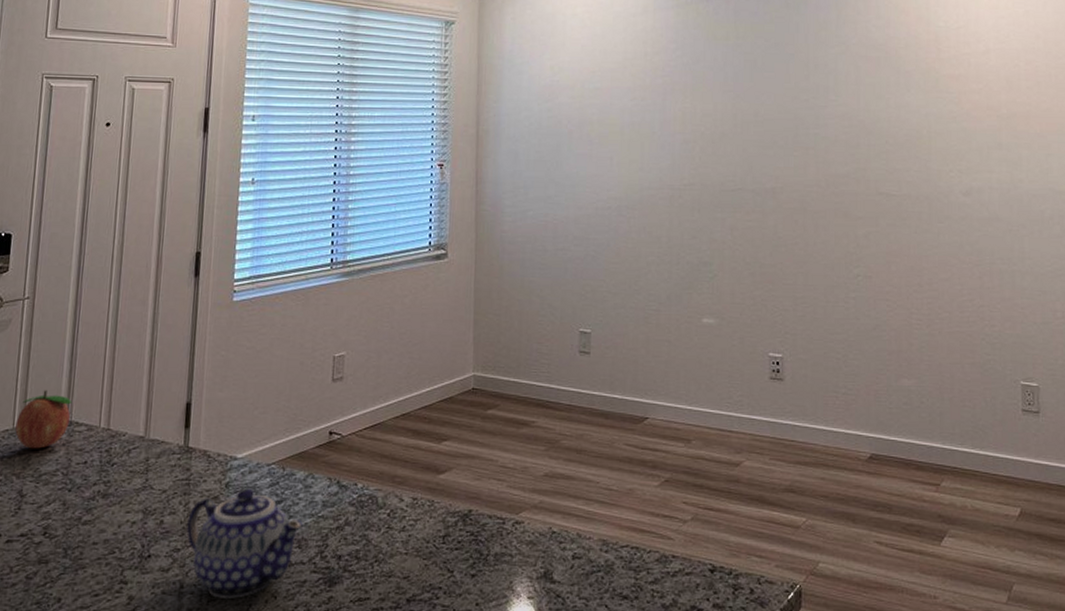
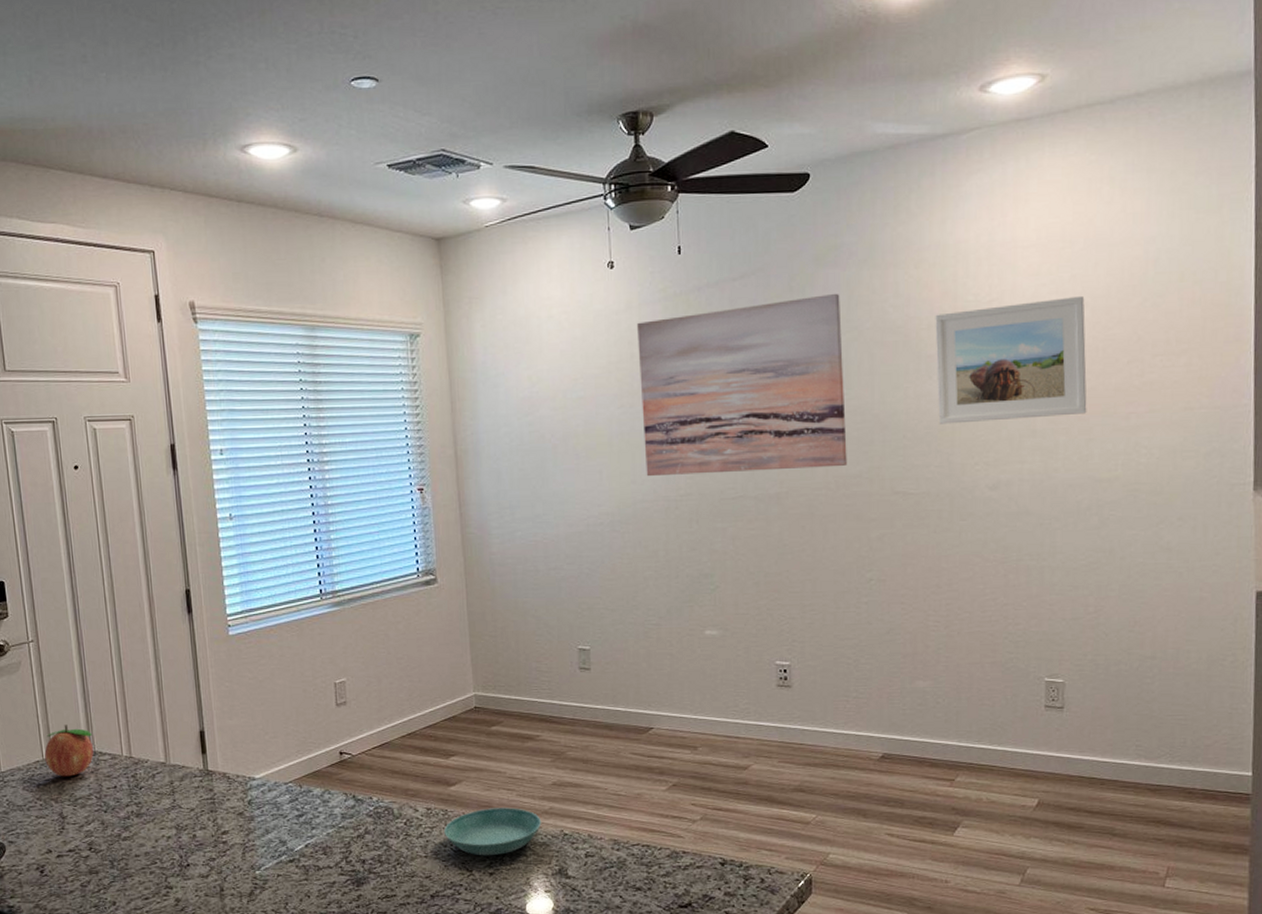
teapot: present [187,488,304,598] -> none [218,804,327,898]
saucer: none [428,500,530,555] -> present [444,808,542,856]
wall art: none [651,11,836,167] -> present [637,293,847,477]
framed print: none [912,28,1045,133] -> present [935,295,1087,424]

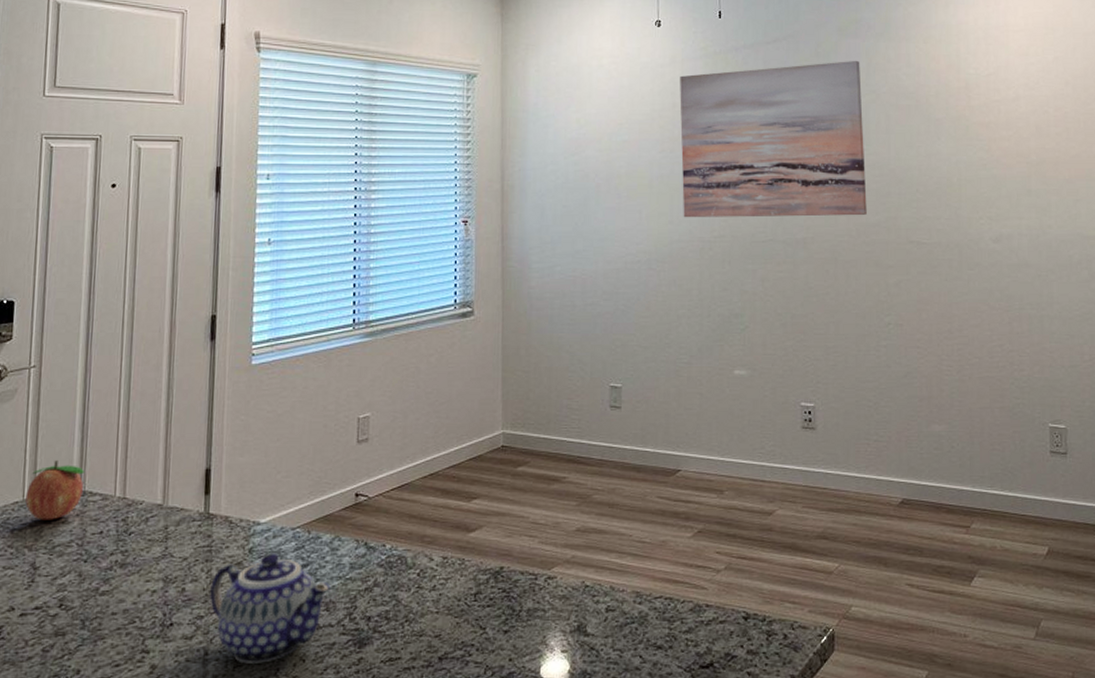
teapot: none [218,804,327,898] -> present [210,553,332,664]
saucer: present [444,808,542,856] -> none [459,556,563,611]
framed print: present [935,295,1087,424] -> none [942,74,1073,181]

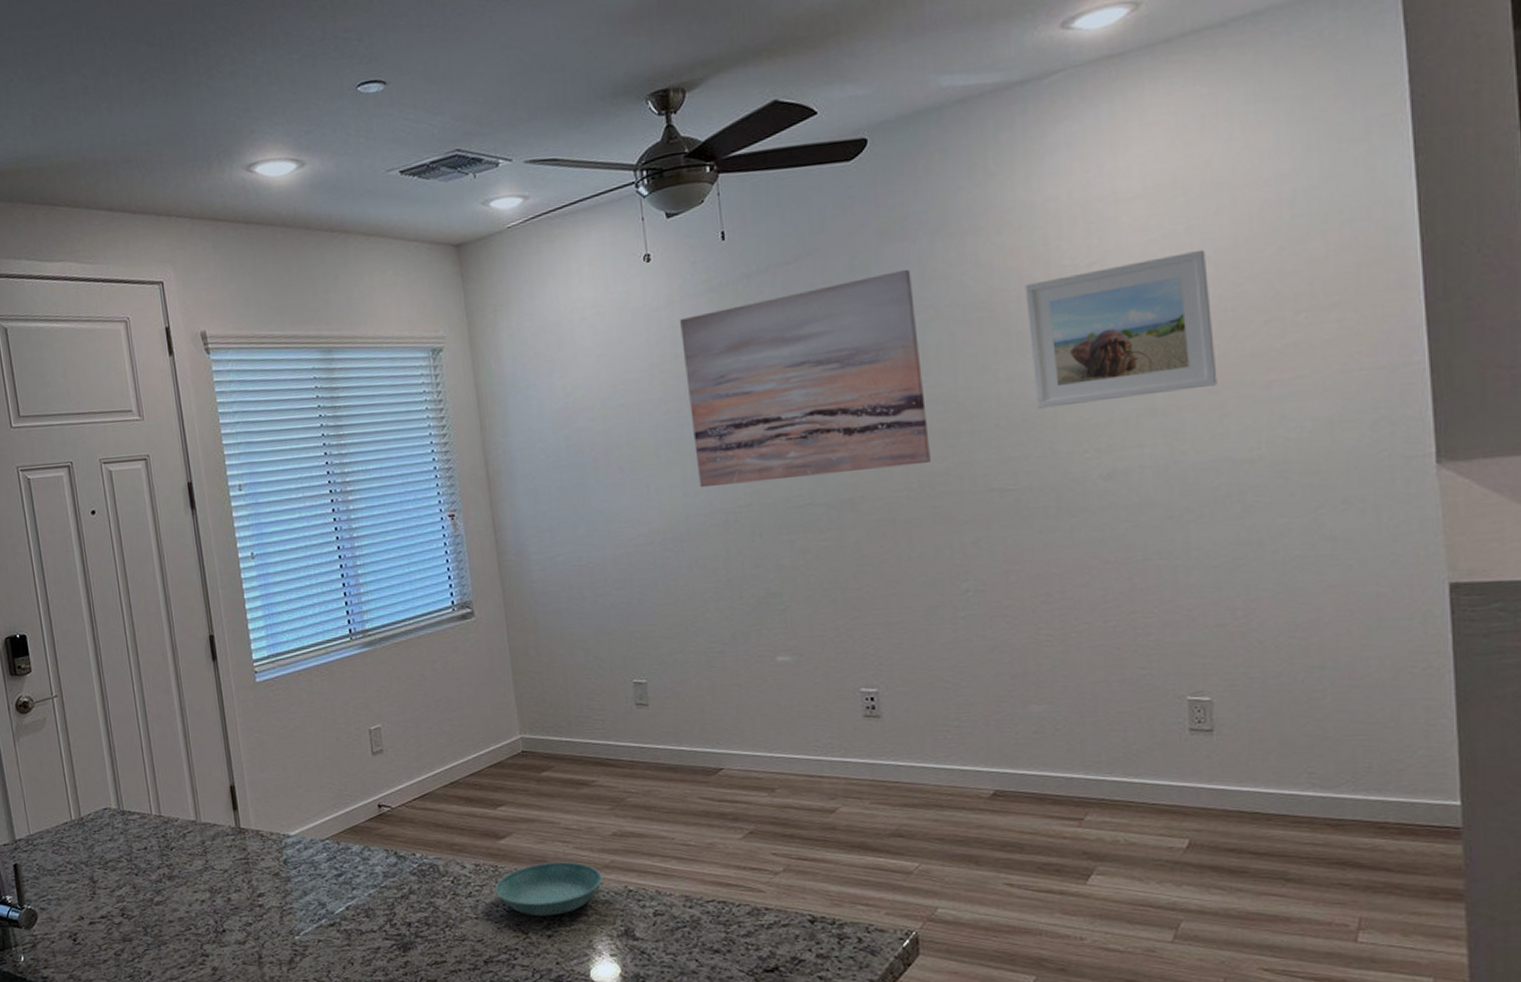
fruit: present [25,460,85,521] -> none [73,783,123,839]
teapot: present [210,553,332,664] -> none [253,863,369,966]
saucer: none [459,556,563,611] -> present [495,862,603,917]
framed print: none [942,74,1073,181] -> present [1025,249,1218,409]

